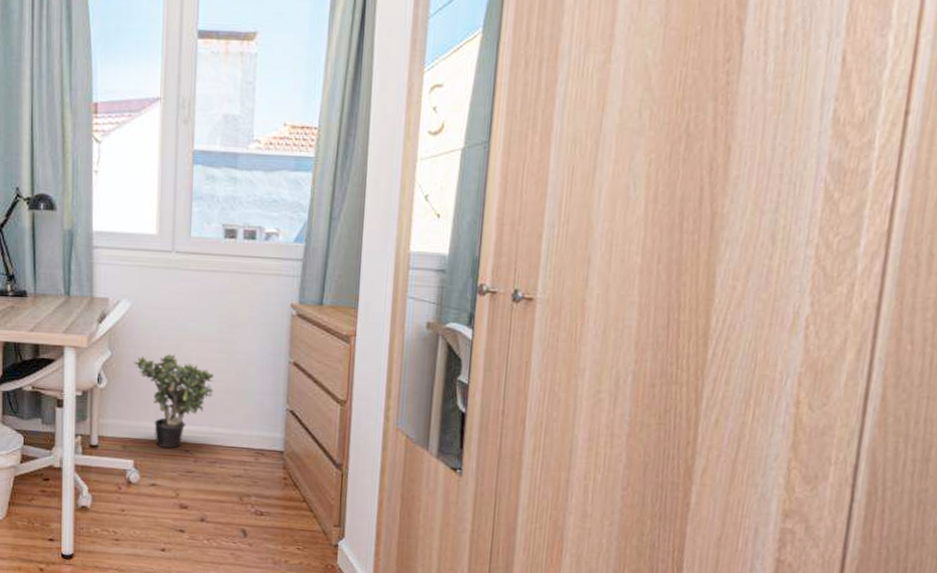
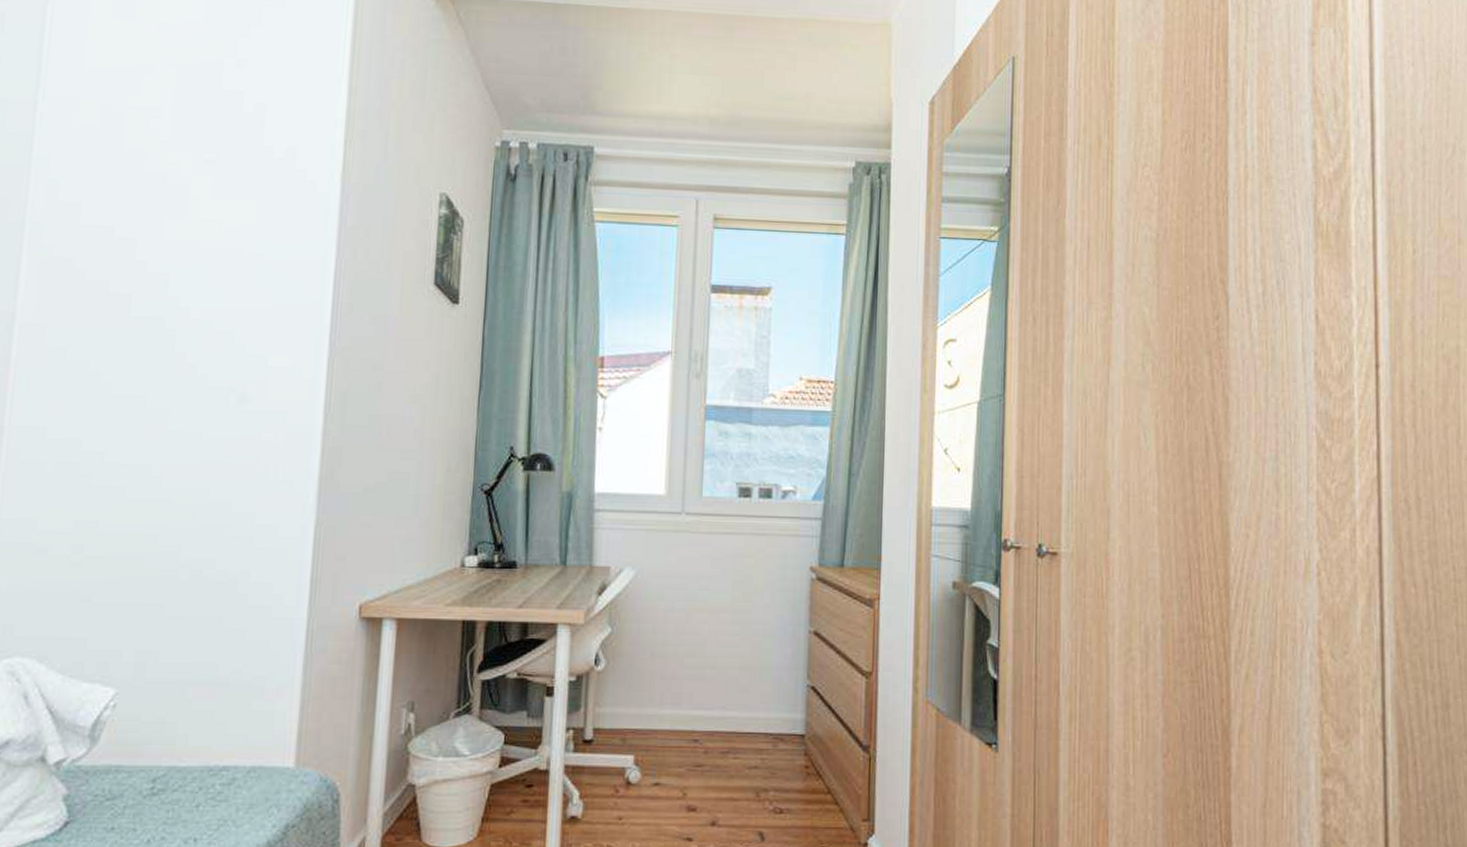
potted plant: present [133,353,214,449] -> none [635,627,727,739]

